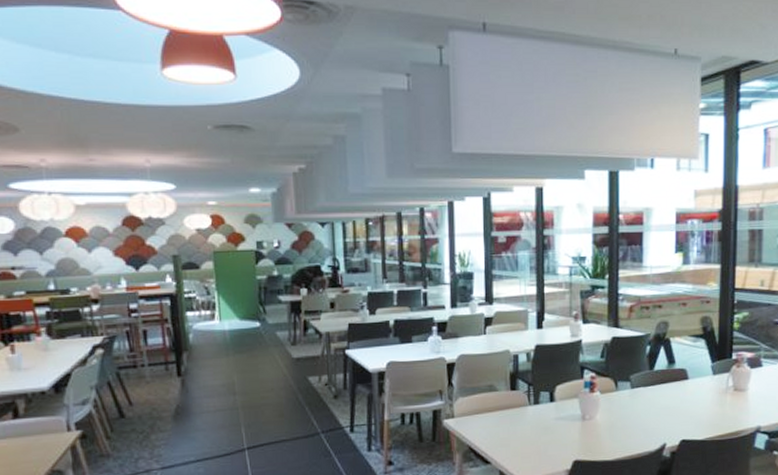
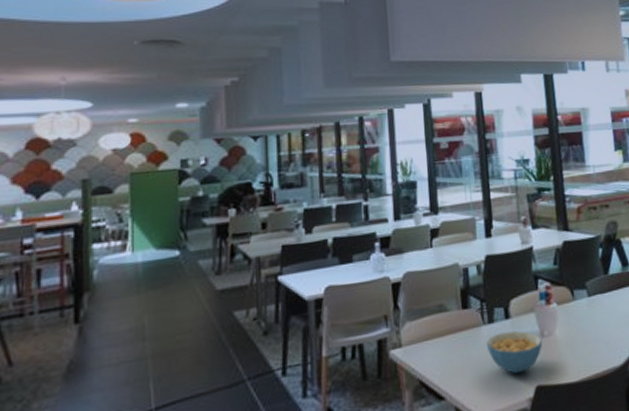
cereal bowl: none [530,412,584,449] -> present [486,330,543,374]

